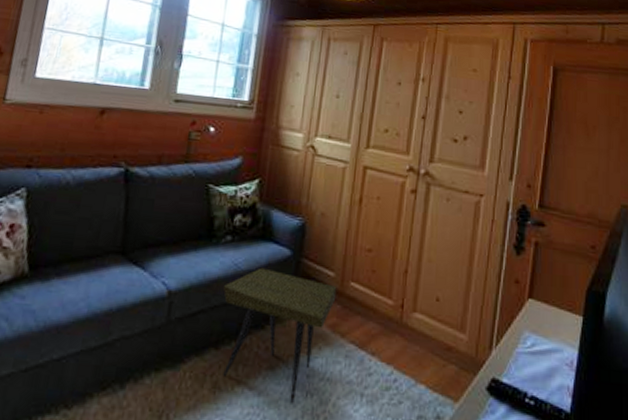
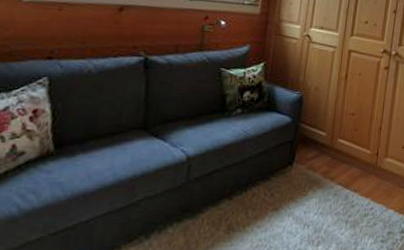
side table: present [223,267,337,404] -> none [235,133,328,235]

